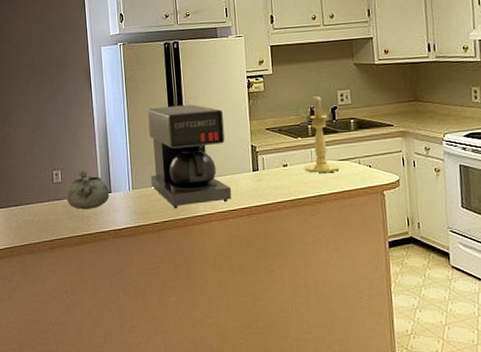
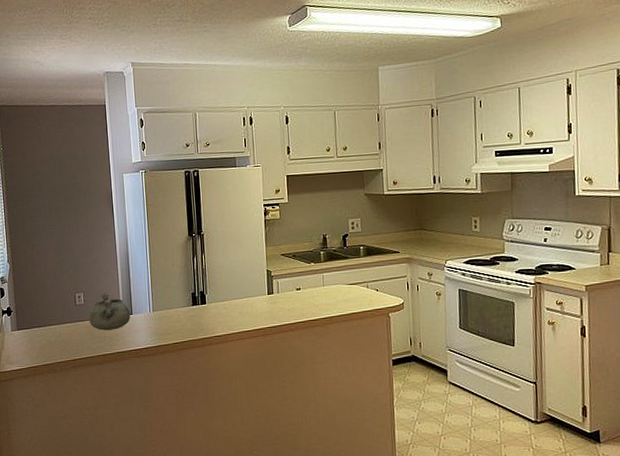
coffee maker: present [147,104,232,209] -> none [168,230,248,330]
candle holder: present [303,95,341,173] -> none [315,223,350,296]

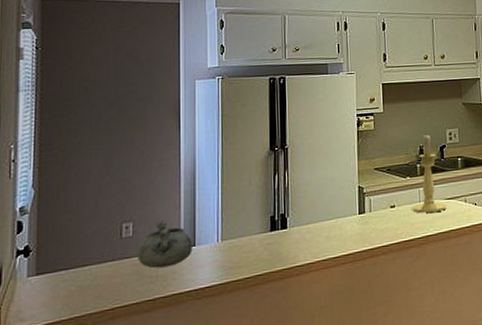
candle holder: none [315,223,350,296] -> present [411,134,448,213]

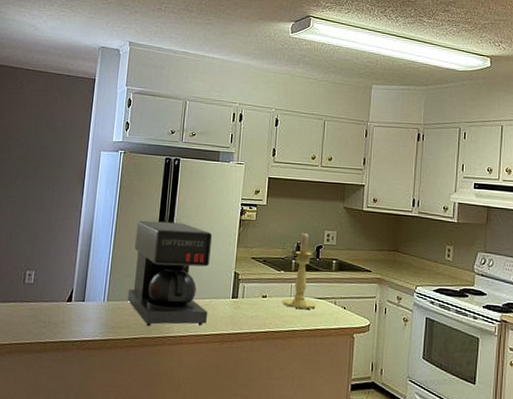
decorative bowl: present [138,220,193,269] -> none [35,274,83,316]
coffee maker: none [244,144,336,261] -> present [127,220,213,327]

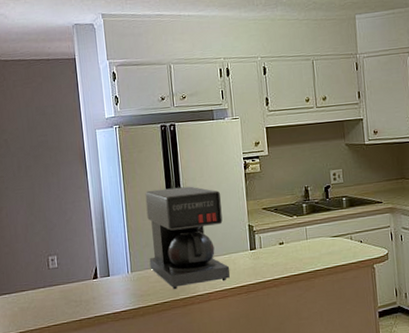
candle holder: present [281,232,317,309] -> none [298,175,334,250]

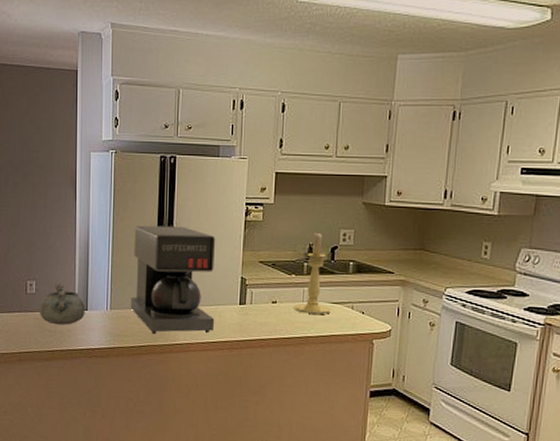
decorative bowl: none [63,254,108,295] -> present [40,283,85,325]
candle holder: none [298,175,334,250] -> present [293,232,332,314]

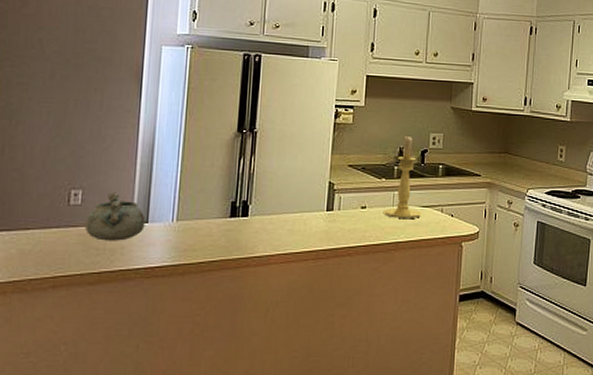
coffee maker: present [130,225,216,335] -> none [201,126,303,247]

